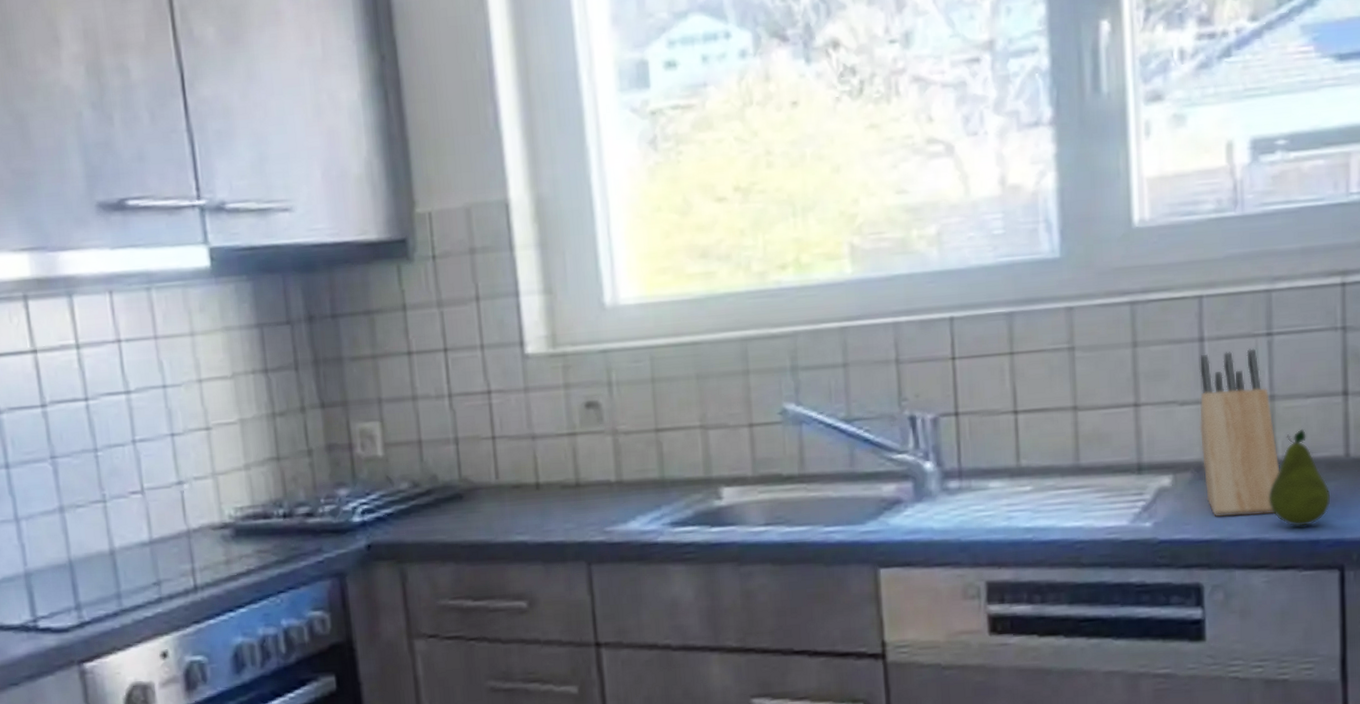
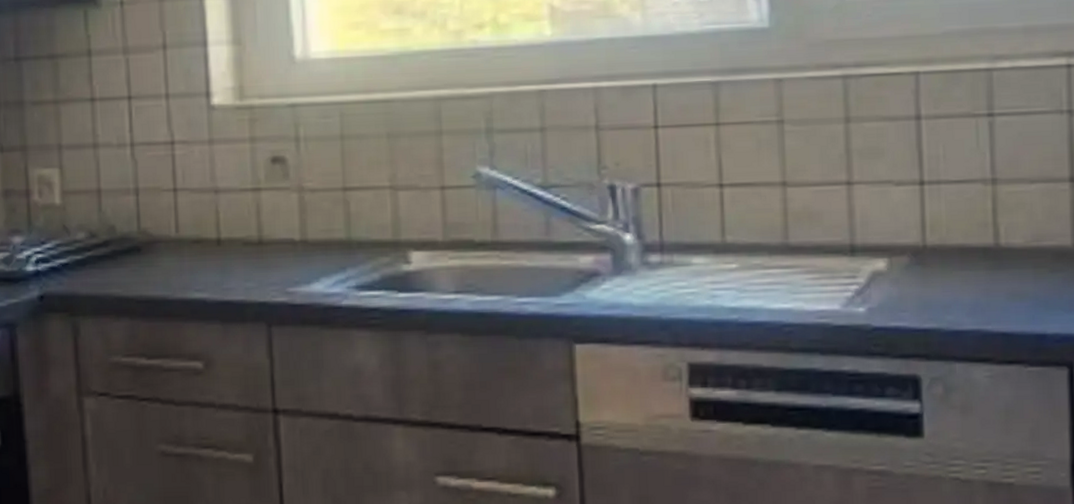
knife block: present [1199,348,1280,517] -> none [916,129,1003,306]
fruit: present [1268,428,1331,527] -> none [991,215,1058,319]

